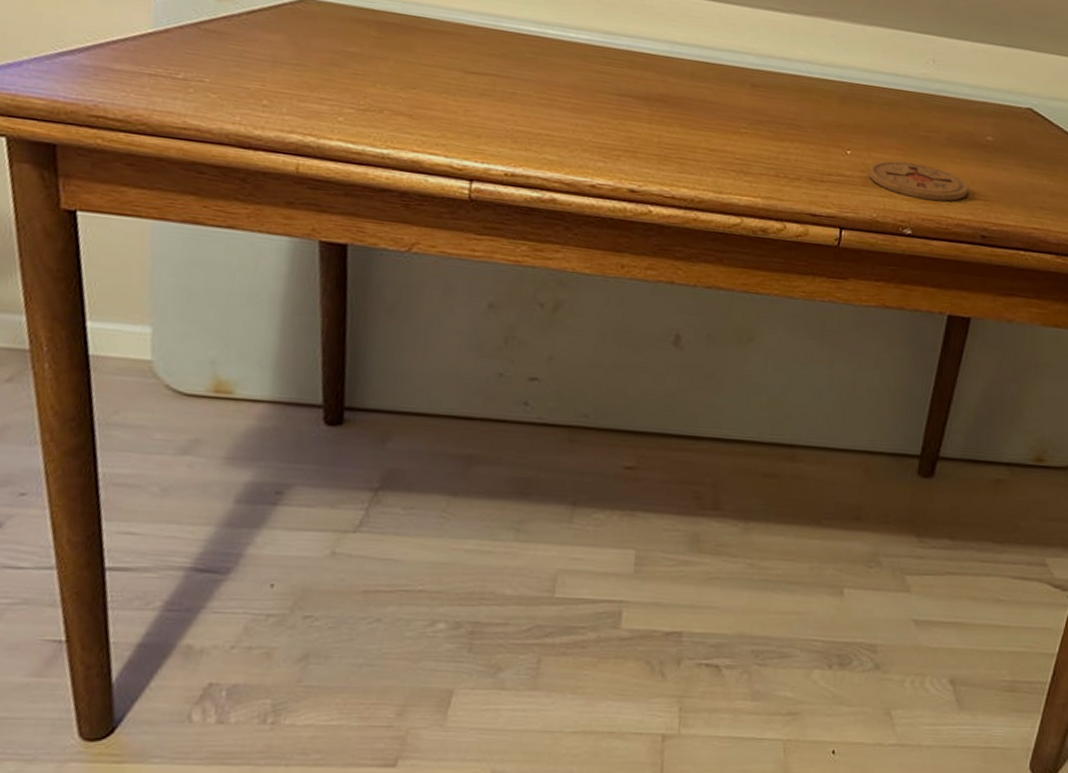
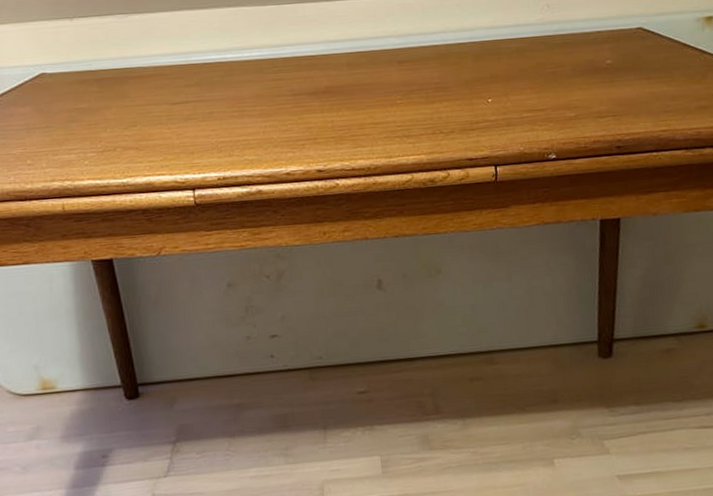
coaster: present [869,161,969,202] -> none [510,96,599,127]

